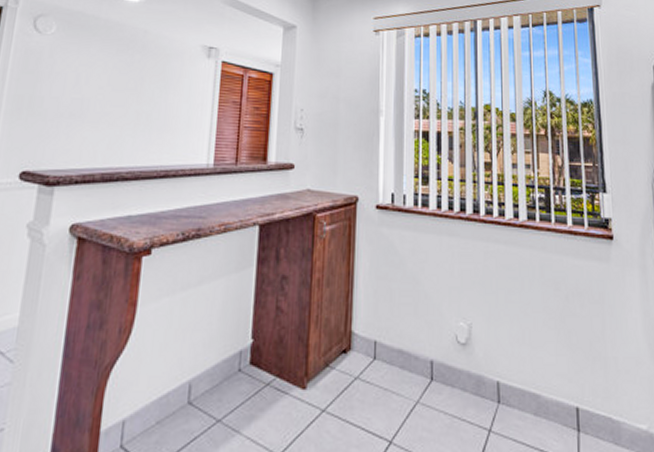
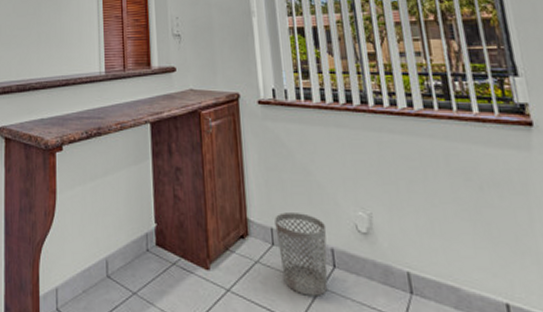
wastebasket: none [379,324,429,411] -> present [275,212,328,296]

